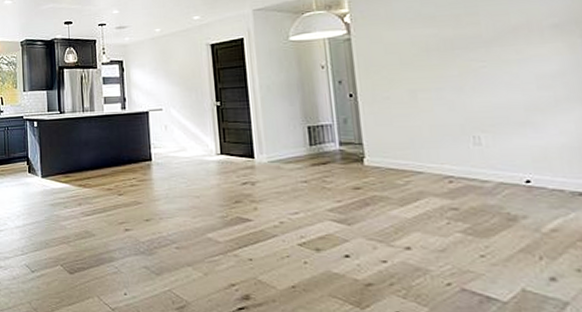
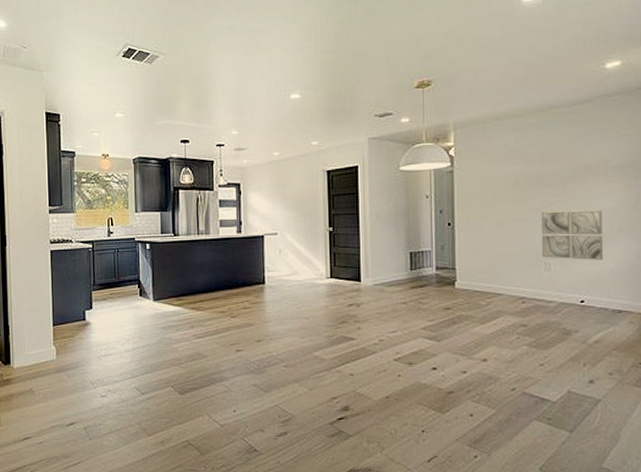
wall art: none [462,75,549,133] -> present [542,210,603,260]

